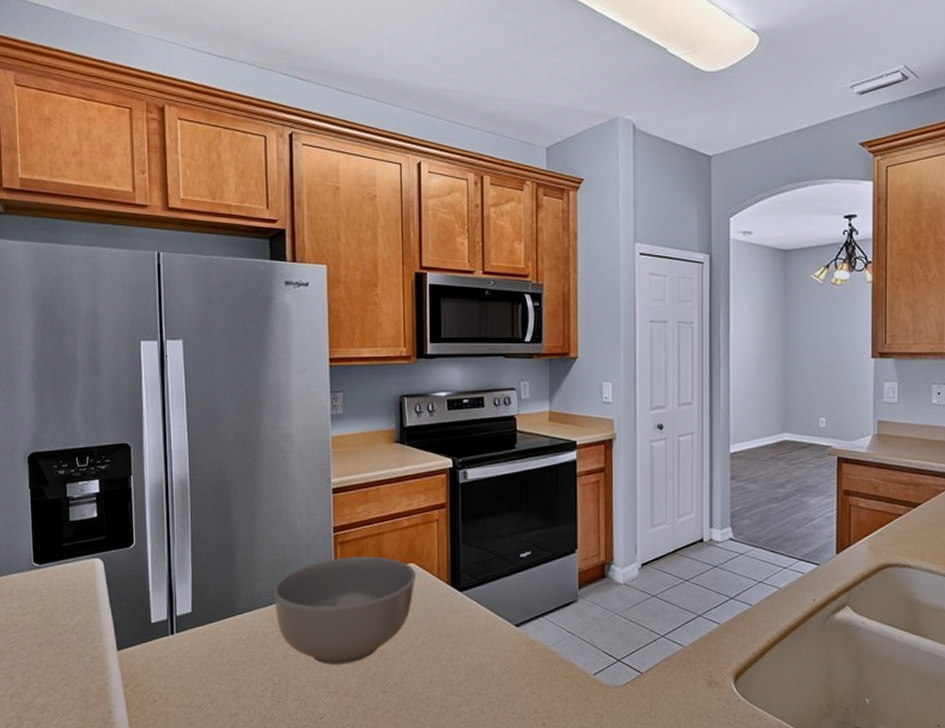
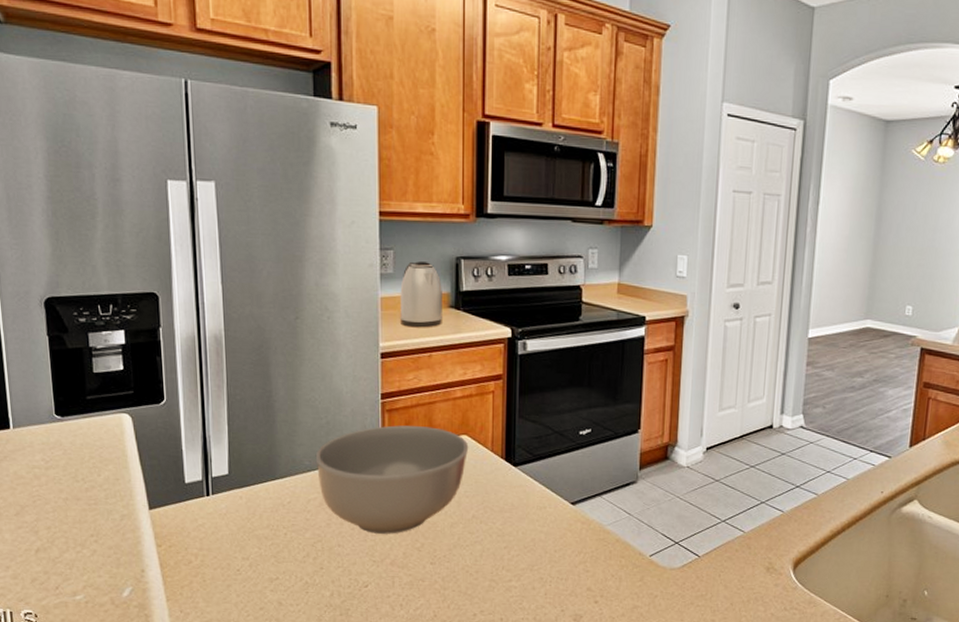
kettle: none [349,402,388,463] -> present [400,261,442,328]

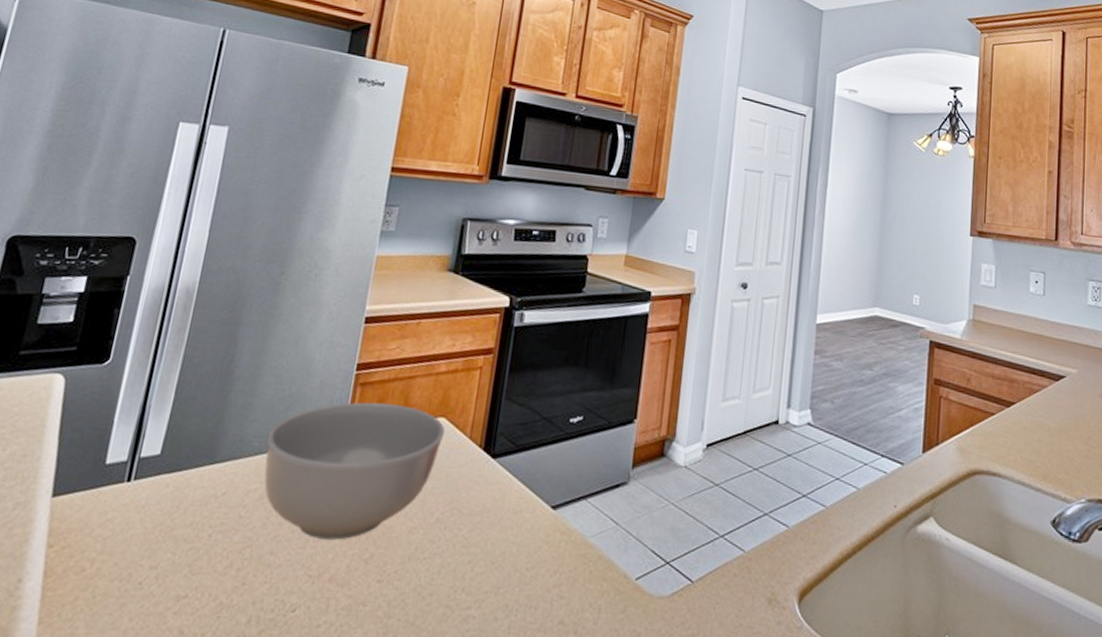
kettle: present [400,261,442,328] -> none [393,220,444,292]

